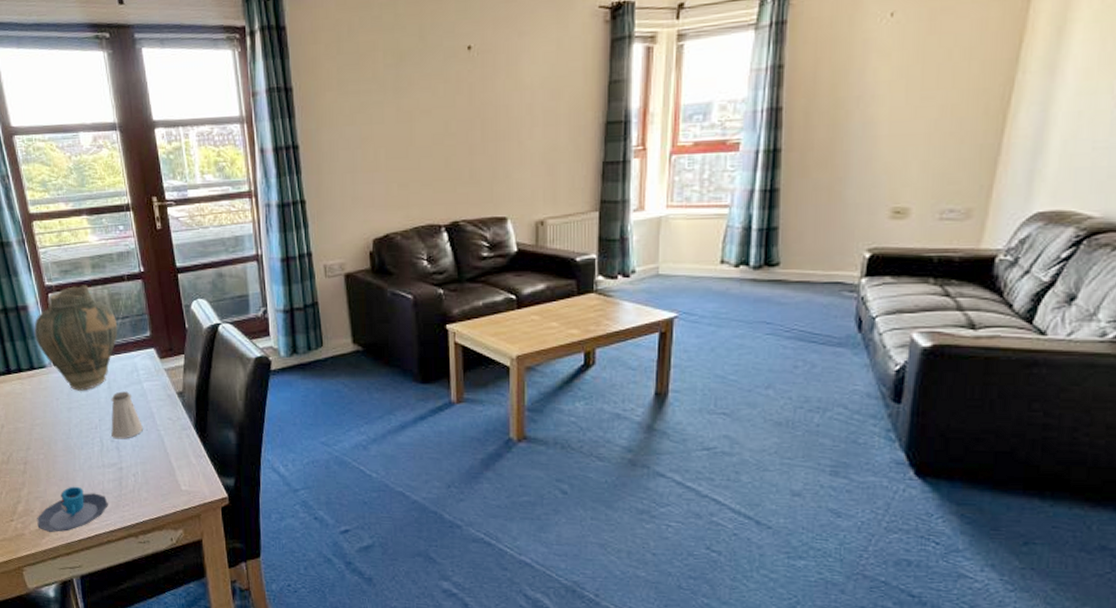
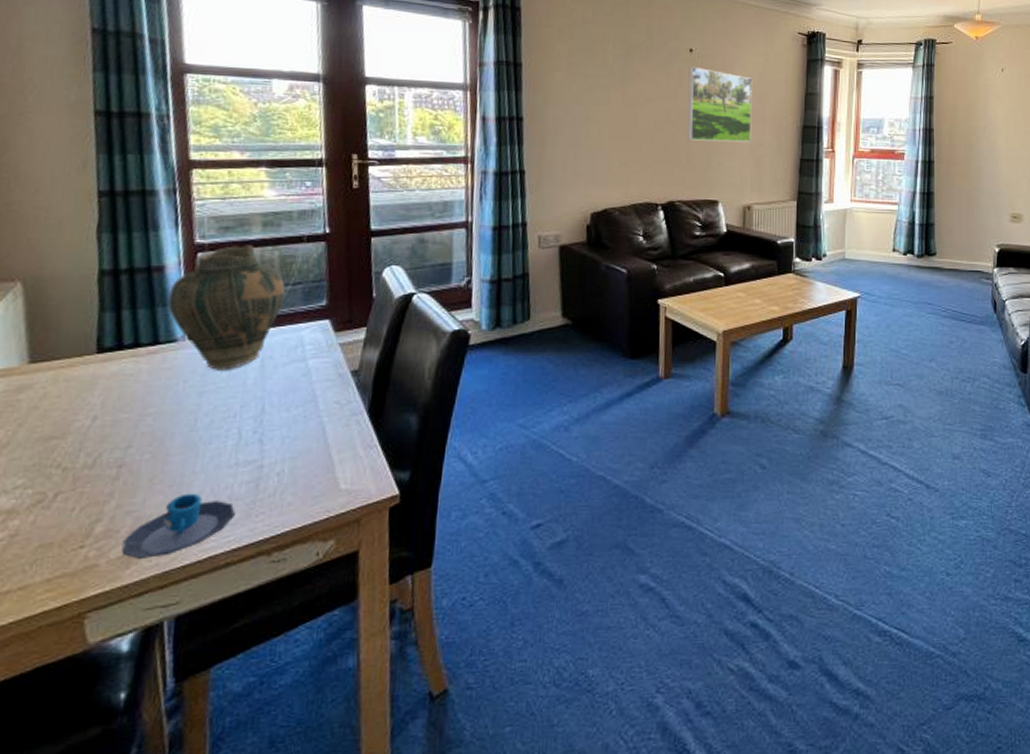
saltshaker: present [111,391,143,439] -> none [255,370,300,430]
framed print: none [468,66,543,153] -> present [688,66,753,143]

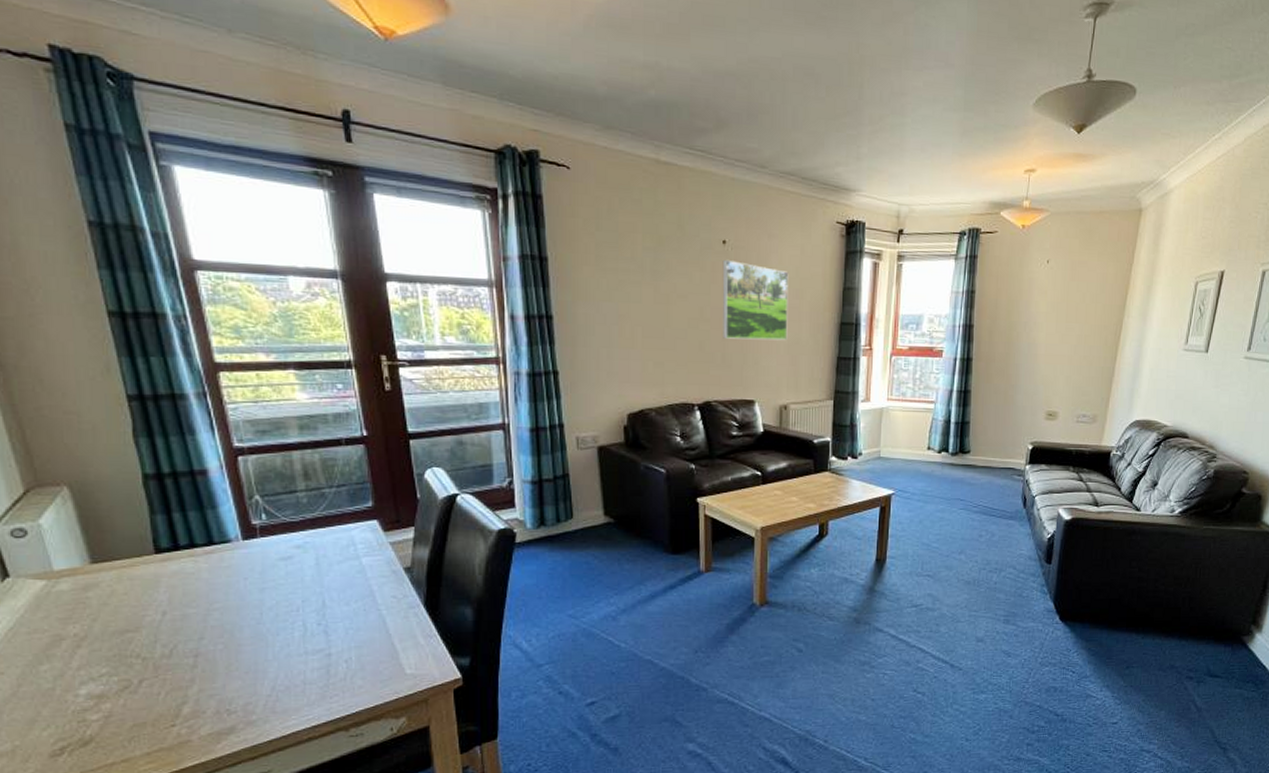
mug: present [121,493,235,559] -> none [210,678,311,735]
vase: present [167,244,286,370] -> none [216,448,331,568]

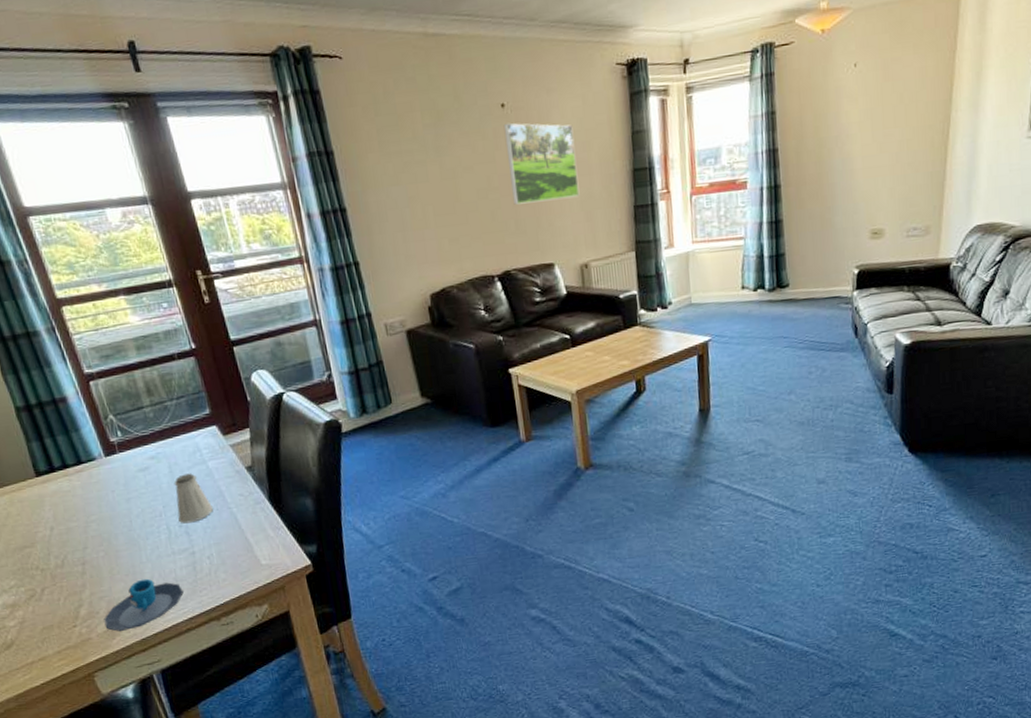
mug: none [210,678,311,735] -> present [104,578,184,631]
saltshaker: none [318,568,359,622] -> present [174,473,213,524]

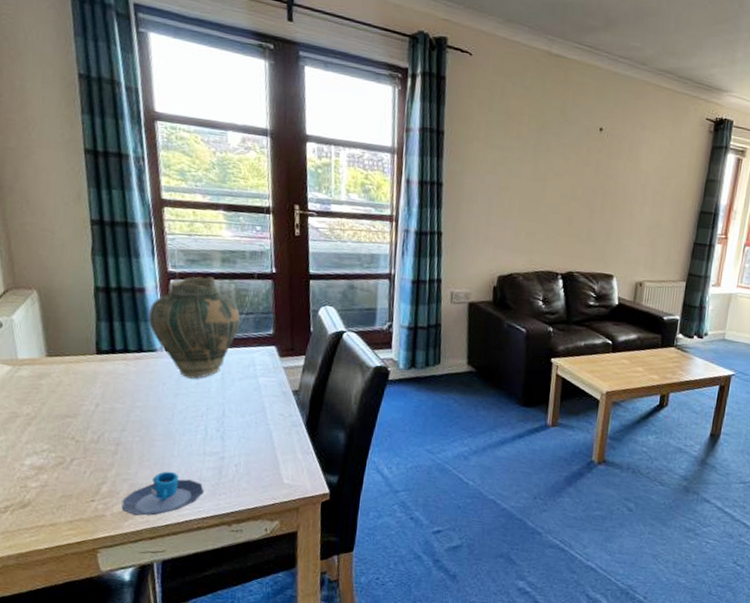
vase: none [76,368,174,480] -> present [148,276,241,379]
saltshaker: present [174,473,213,524] -> none [218,383,252,430]
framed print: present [503,122,580,205] -> none [590,145,657,223]

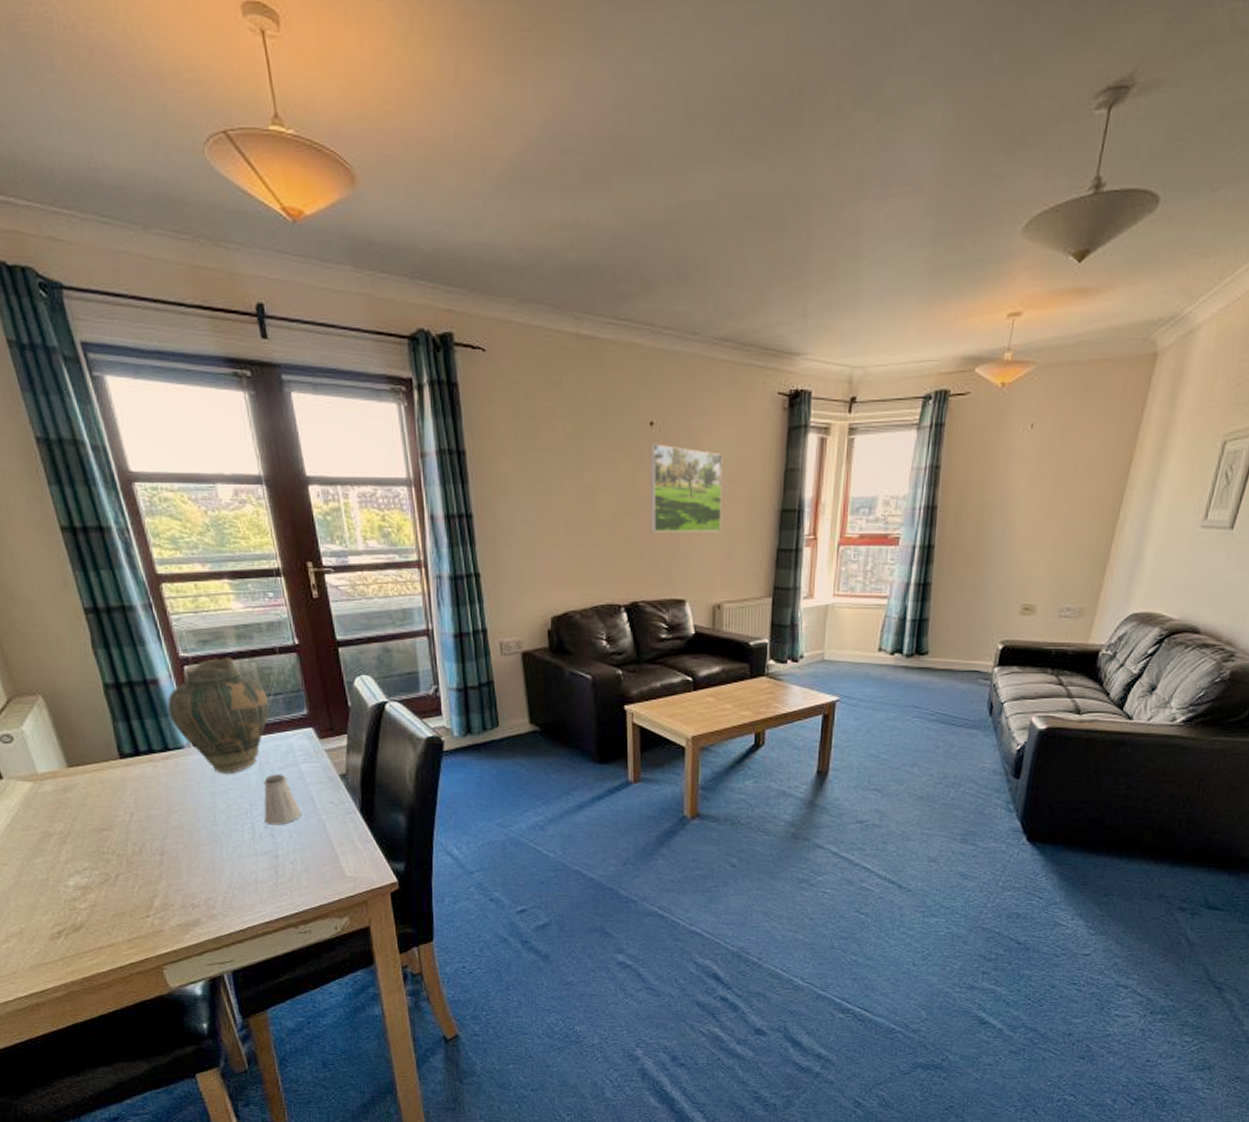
mug: present [121,471,204,516] -> none [178,876,263,927]
saltshaker: none [218,383,252,430] -> present [263,774,301,825]
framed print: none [590,145,657,223] -> present [649,443,723,533]

